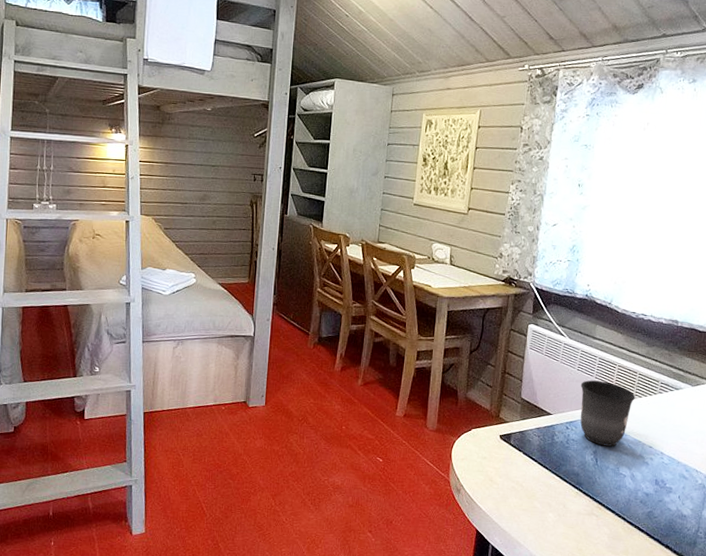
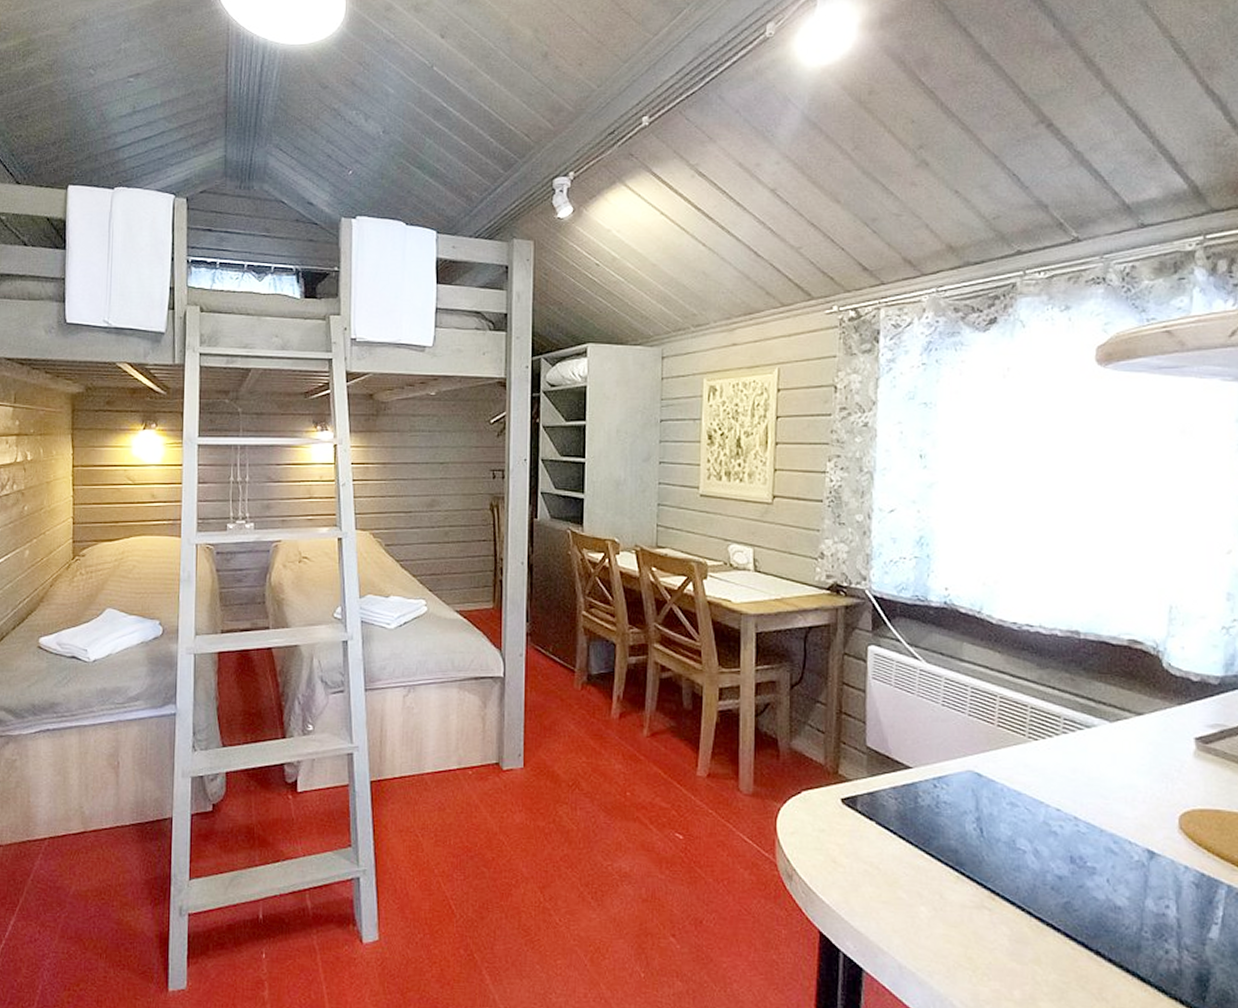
mug: present [580,380,635,447] -> none [948,719,1029,810]

